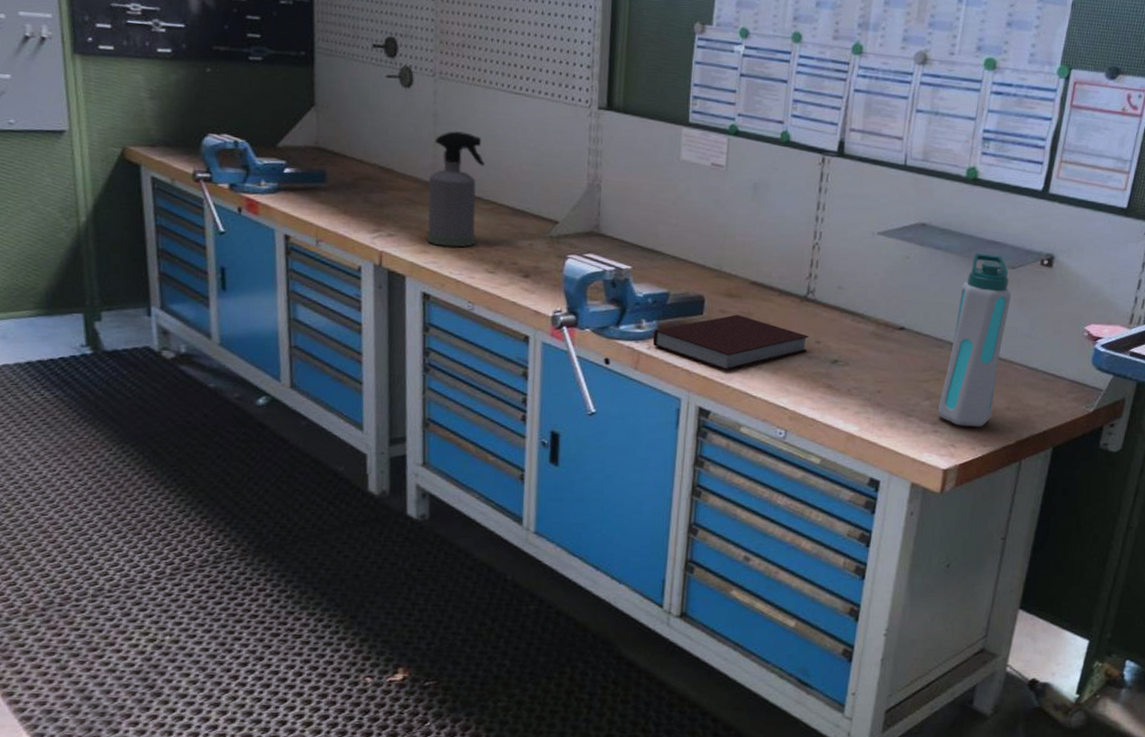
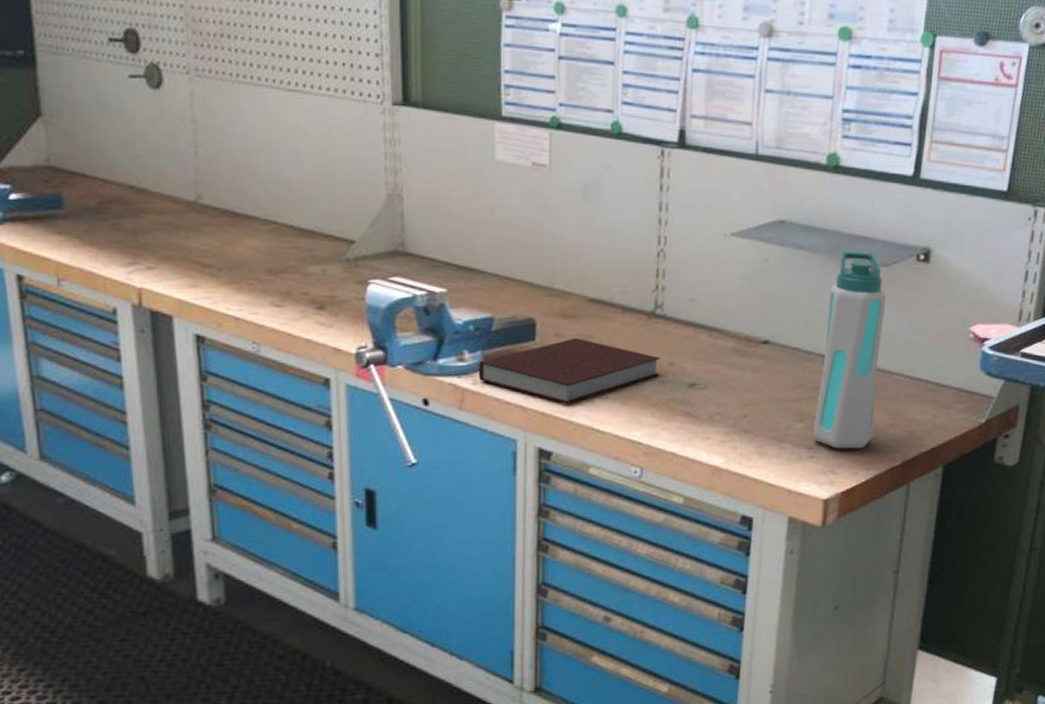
spray bottle: present [427,131,485,248] -> none [193,139,260,278]

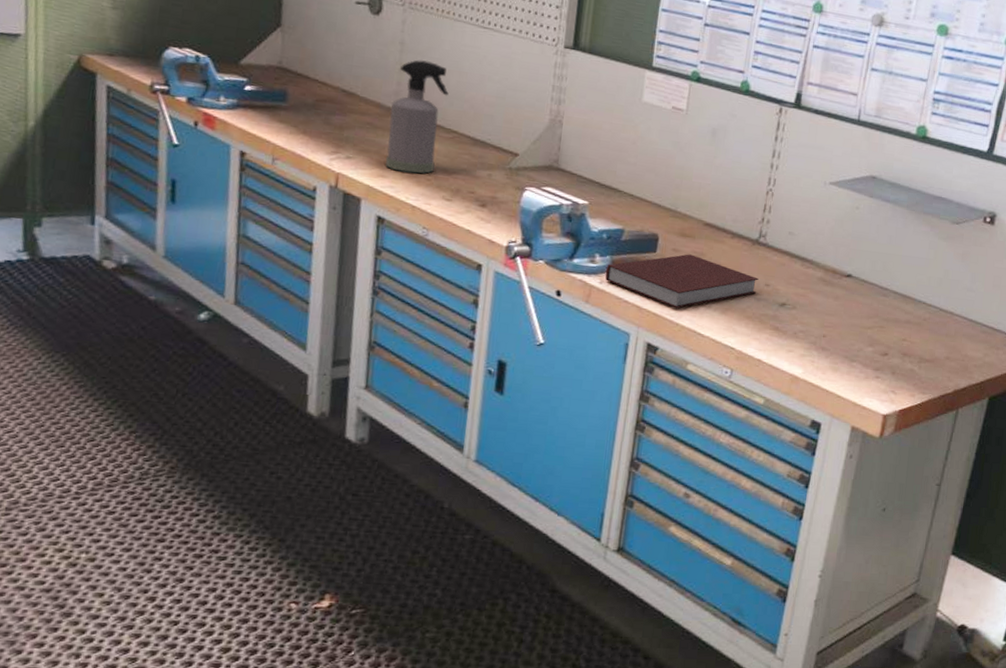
spray bottle: none [193,139,260,278] -> present [386,60,449,174]
water bottle: present [812,252,886,449] -> none [880,208,954,375]

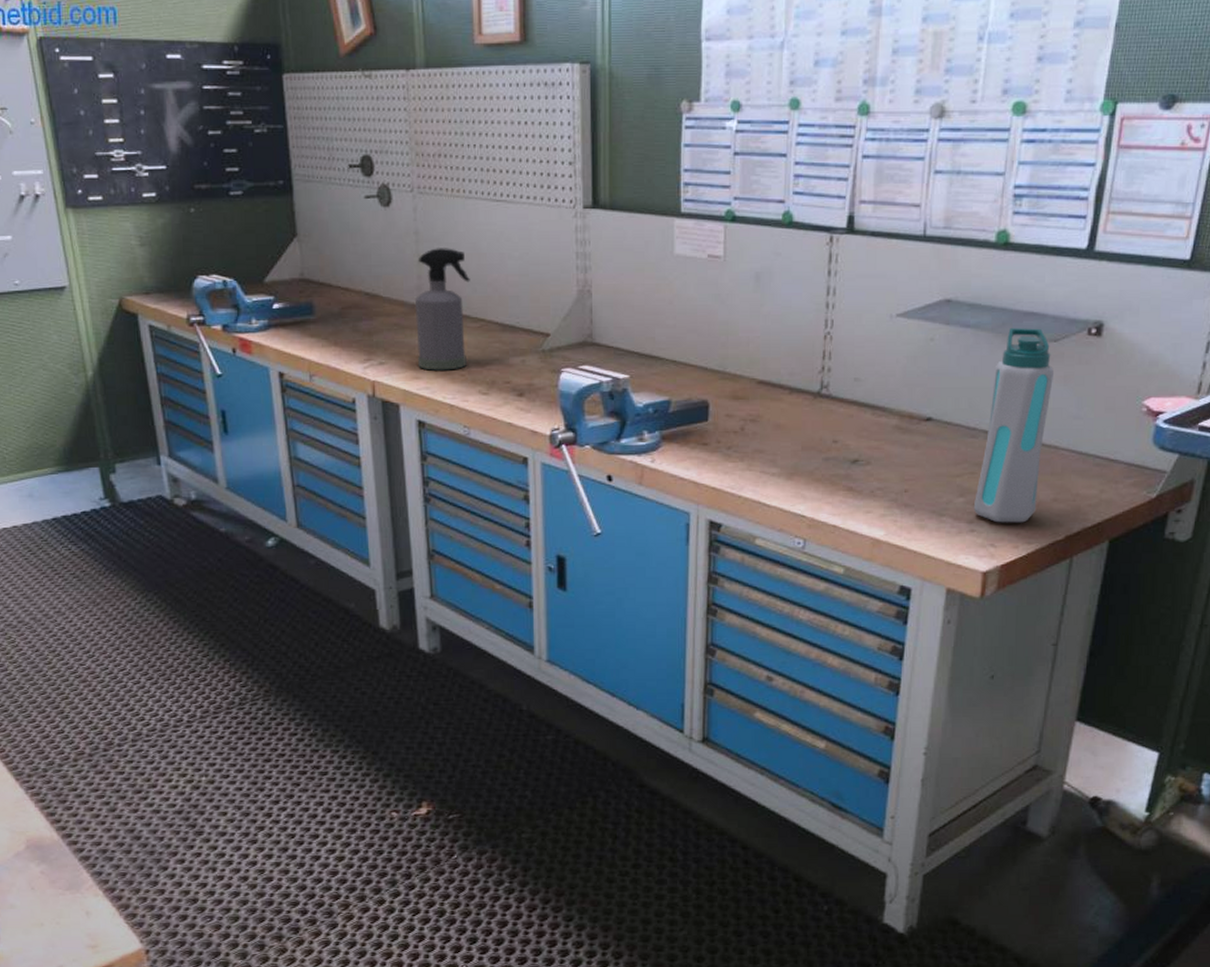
notebook: present [605,254,759,309] -> none [656,418,825,480]
water bottle: none [880,208,954,375] -> present [973,328,1053,523]

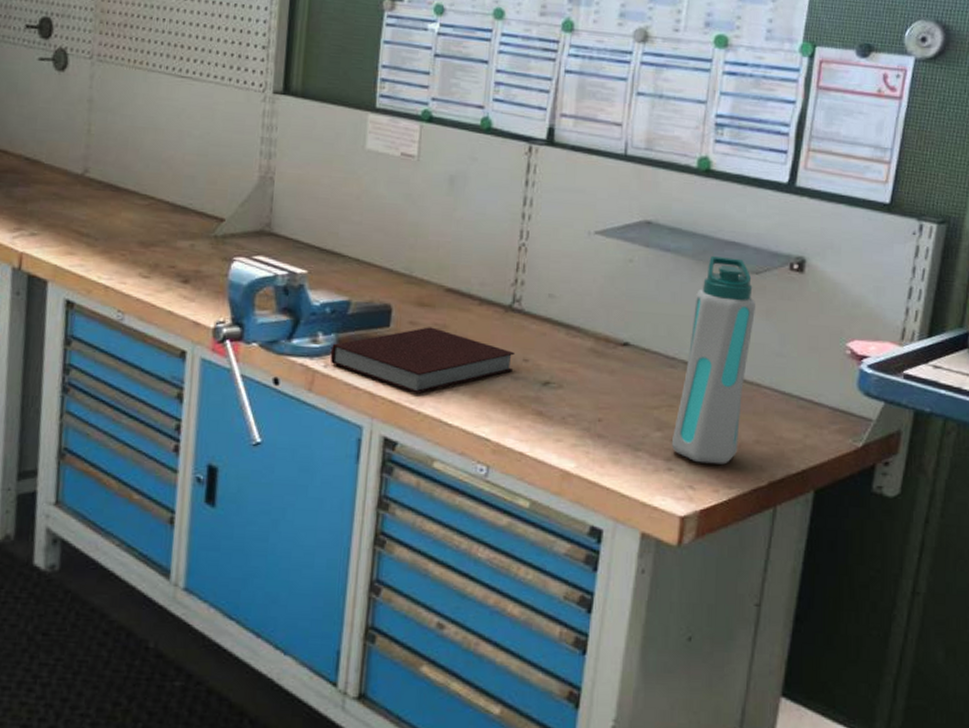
spray bottle: present [416,248,470,371] -> none [74,118,144,249]
notebook: none [656,418,825,480] -> present [330,327,515,394]

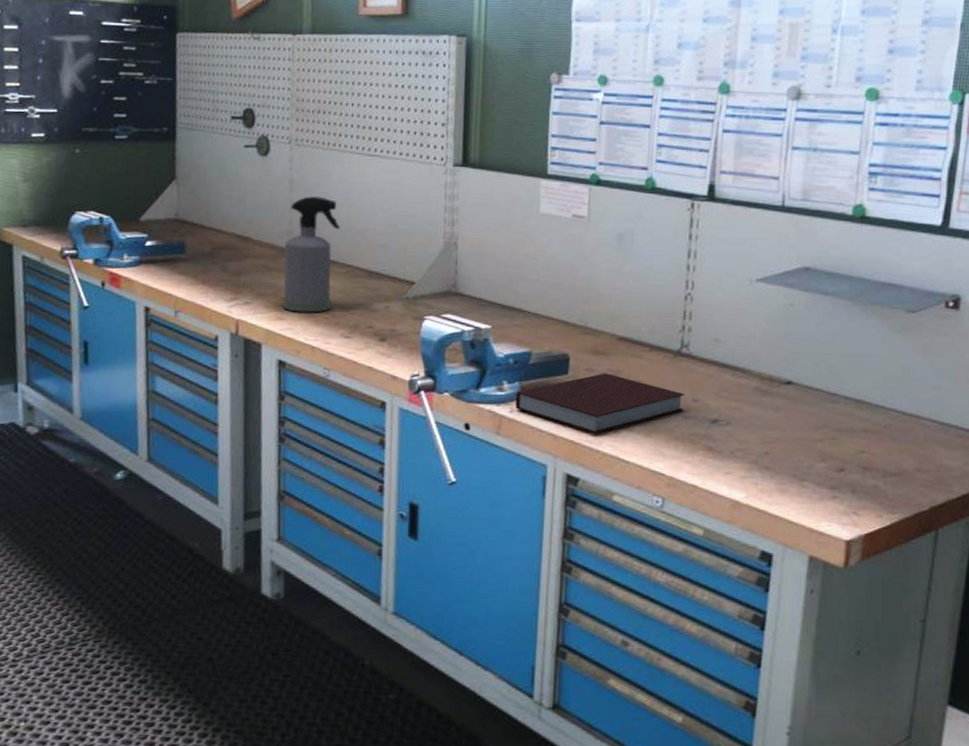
spray bottle: none [74,118,144,249] -> present [283,196,340,313]
water bottle: present [671,256,755,465] -> none [835,298,912,492]

